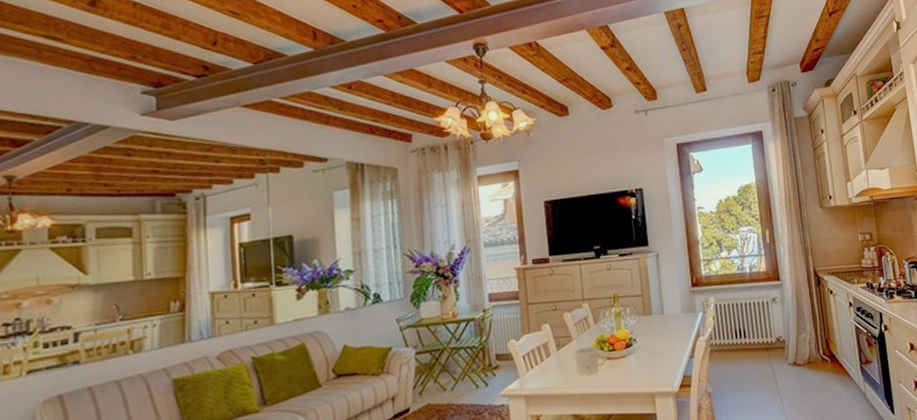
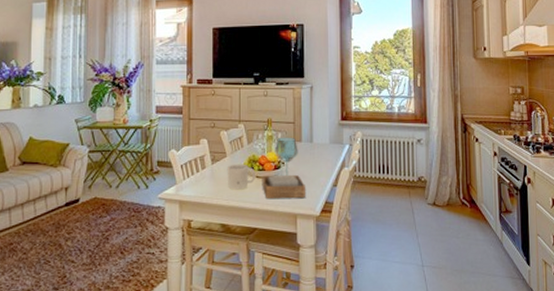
napkin holder: none [613,351,663,381] -> present [262,174,306,199]
wine glass: none [624,311,650,353] -> present [274,137,298,176]

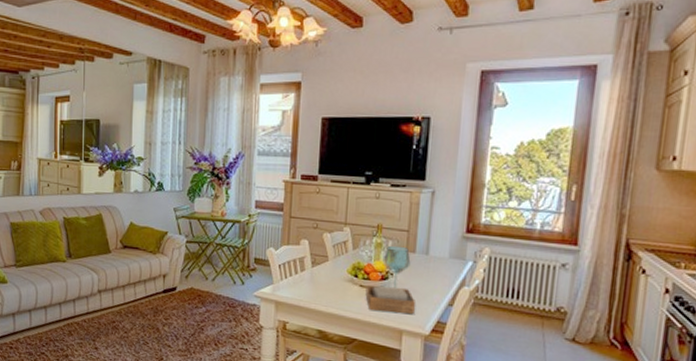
mug: present [227,164,255,190] -> none [327,269,359,298]

